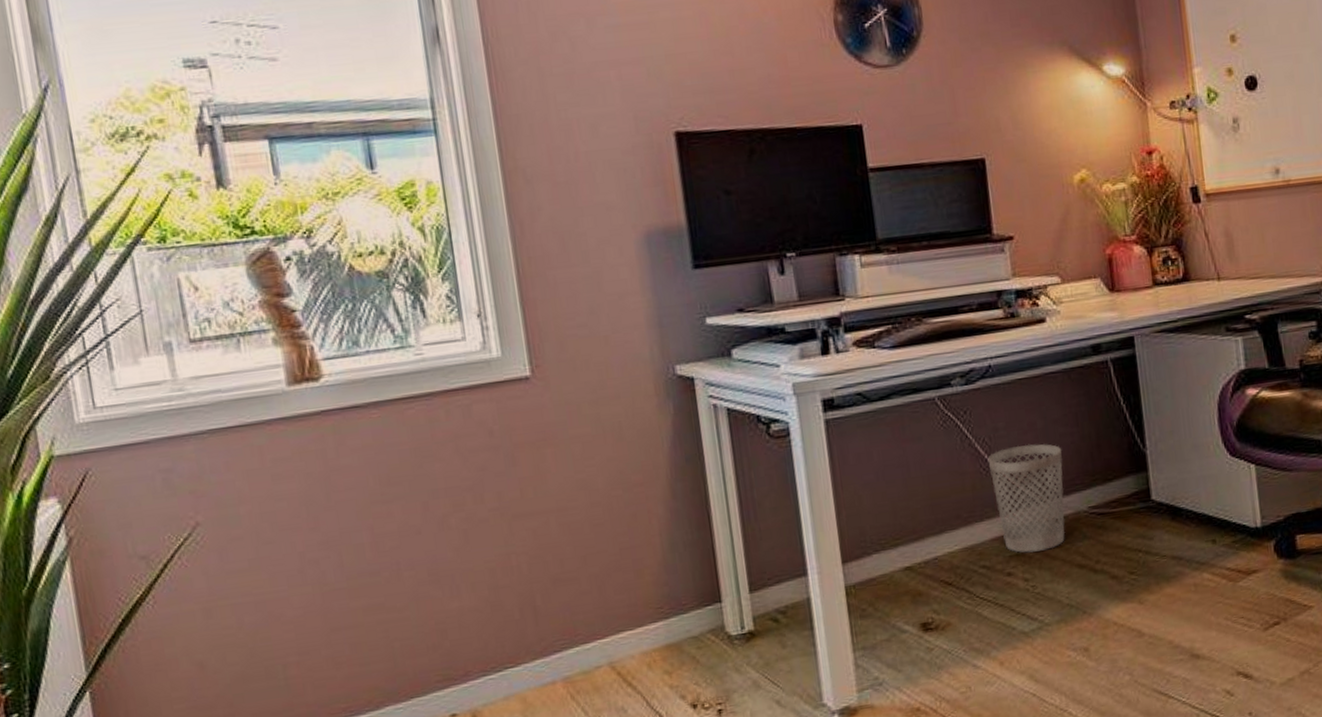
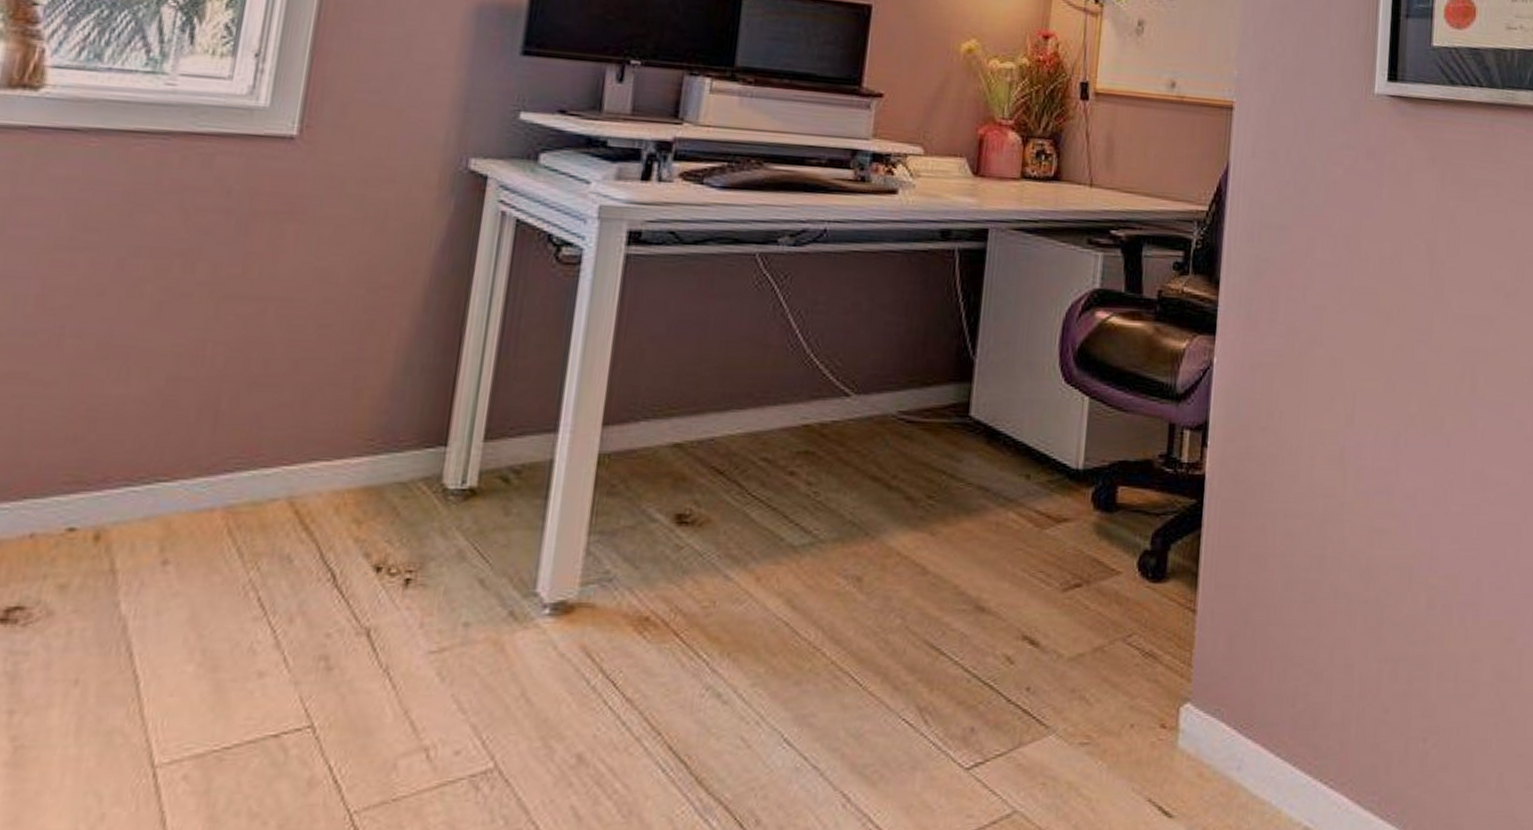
wastebasket: present [987,444,1066,553] -> none [794,325,883,453]

